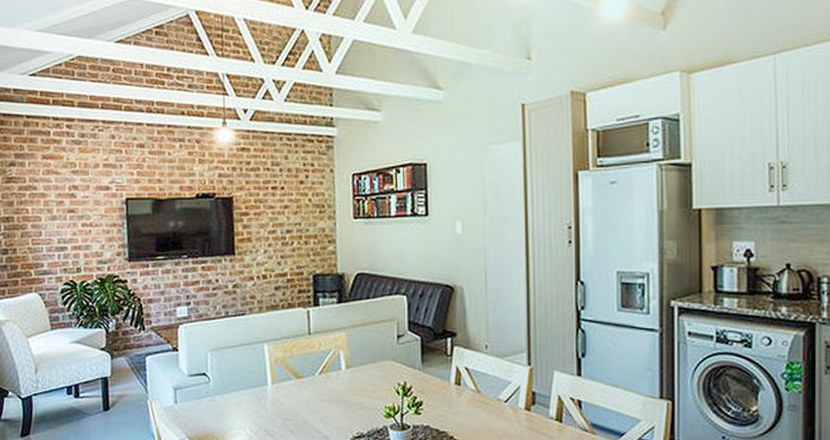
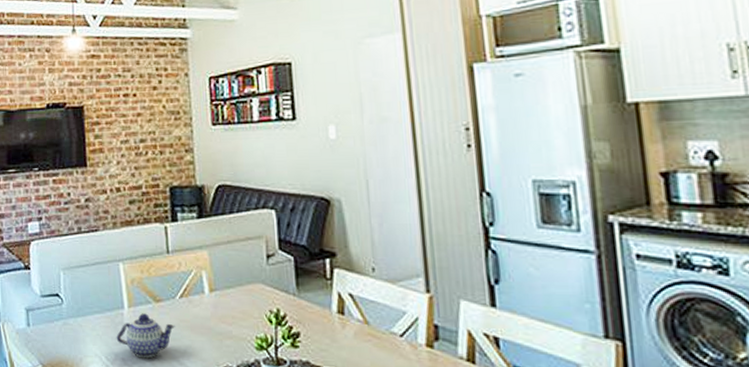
teapot: none [260,389,314,429] -> present [116,313,175,359]

